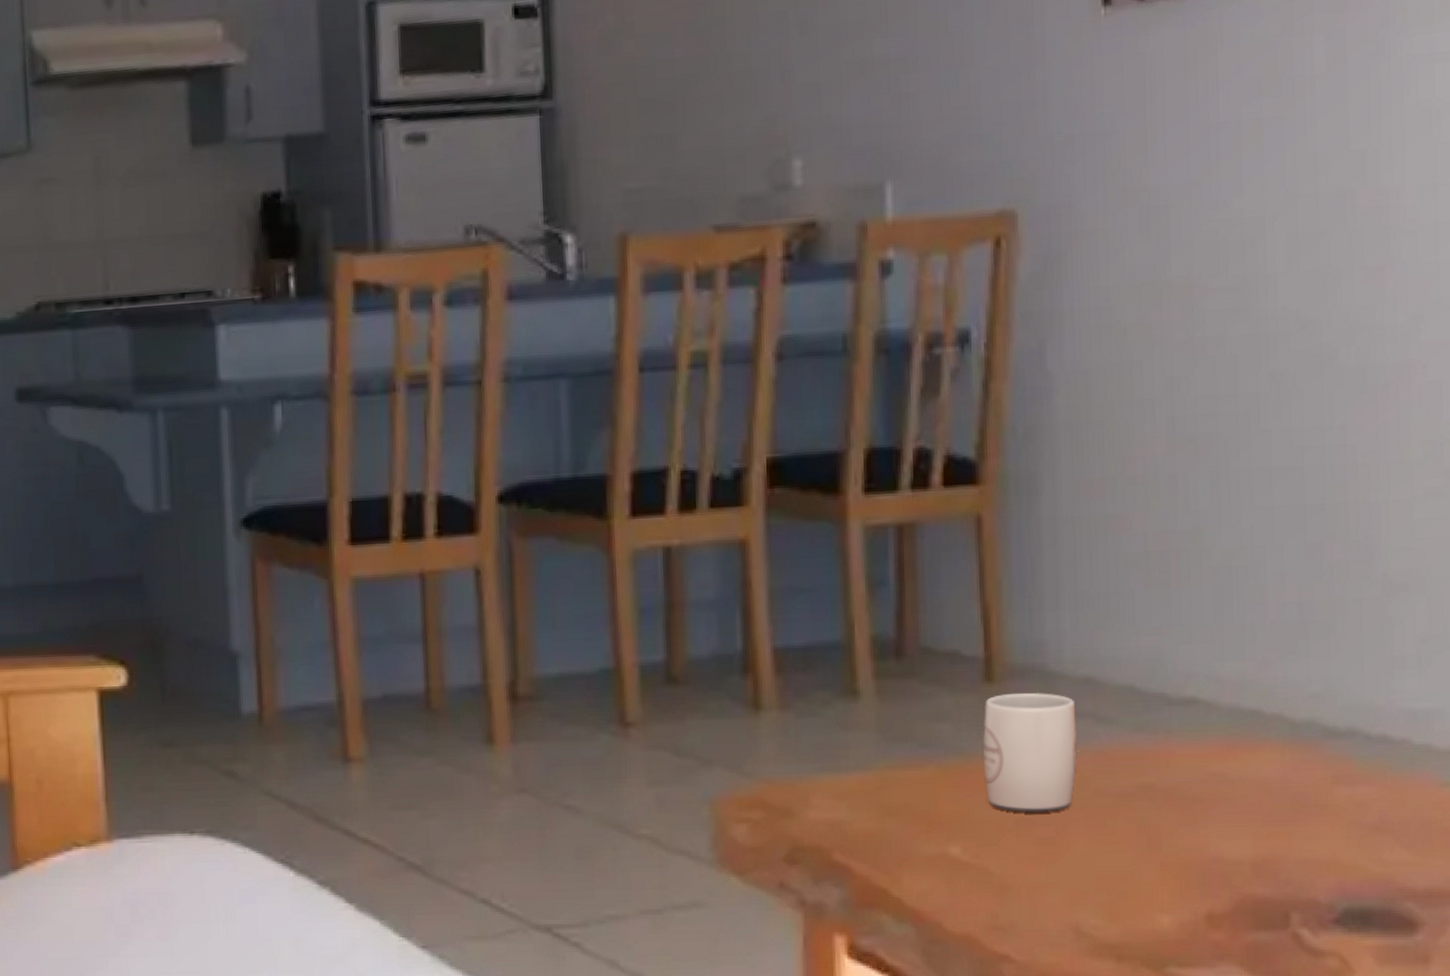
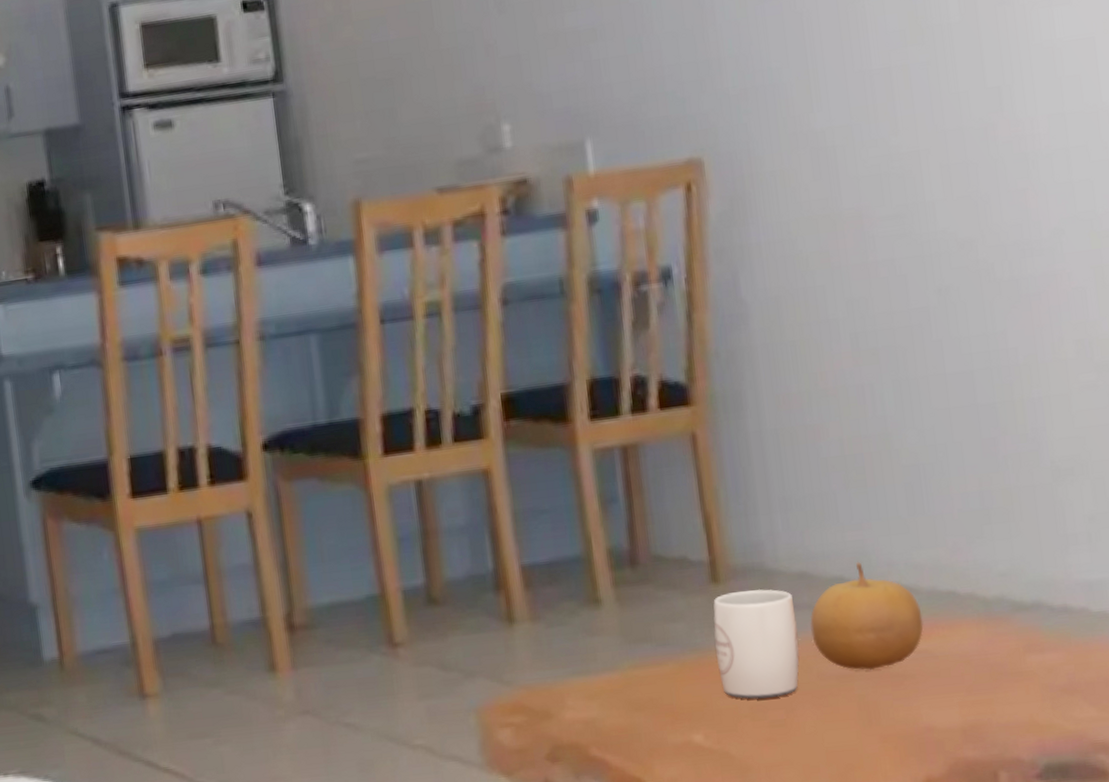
fruit: none [1092,669,1220,790] -> present [810,561,924,670]

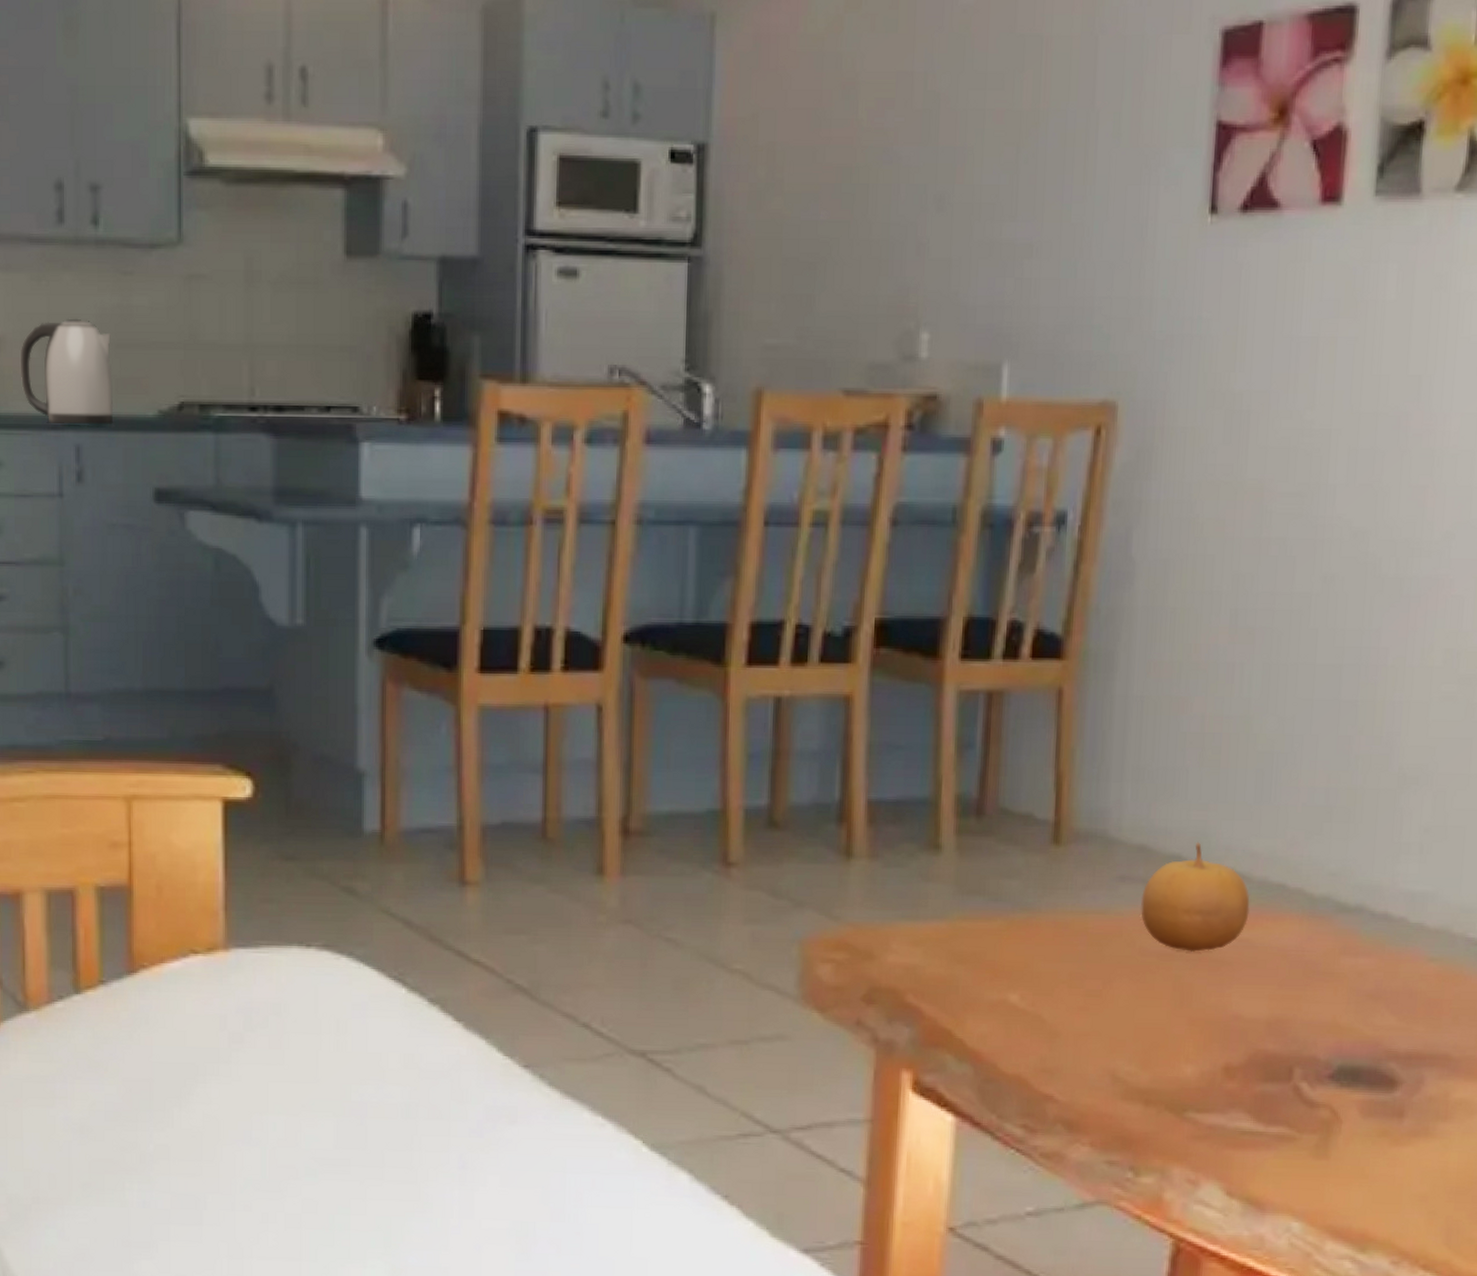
mug: present [713,589,800,700] -> none [1044,856,1130,967]

